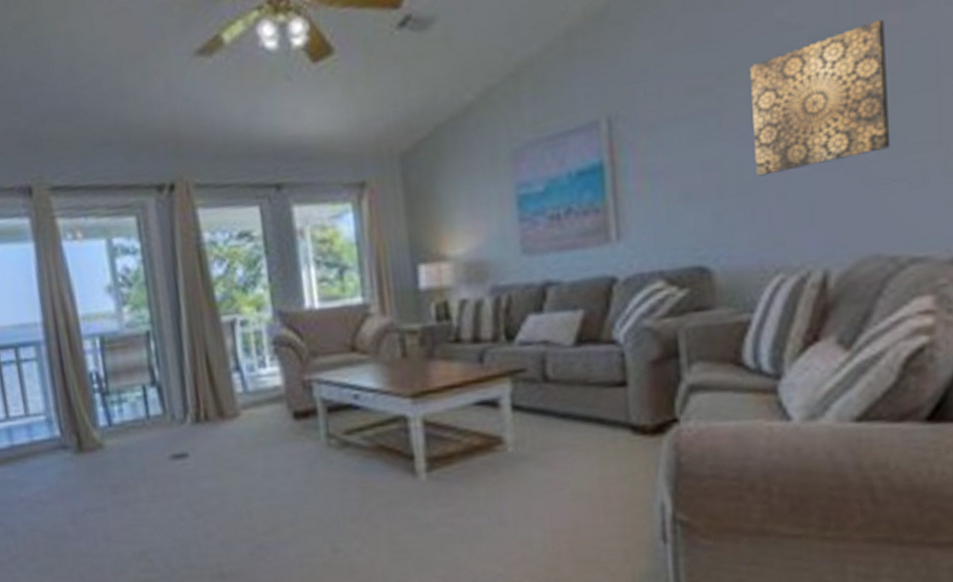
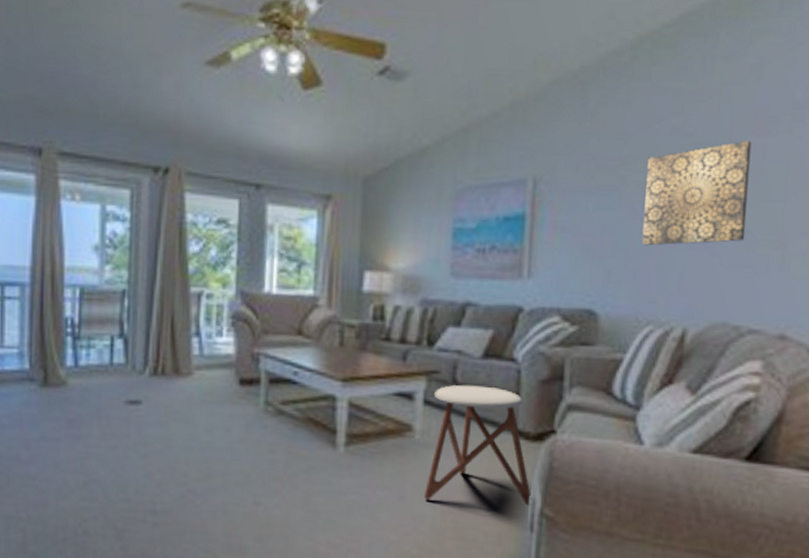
stool: none [523,378,661,521] -> present [423,385,532,506]

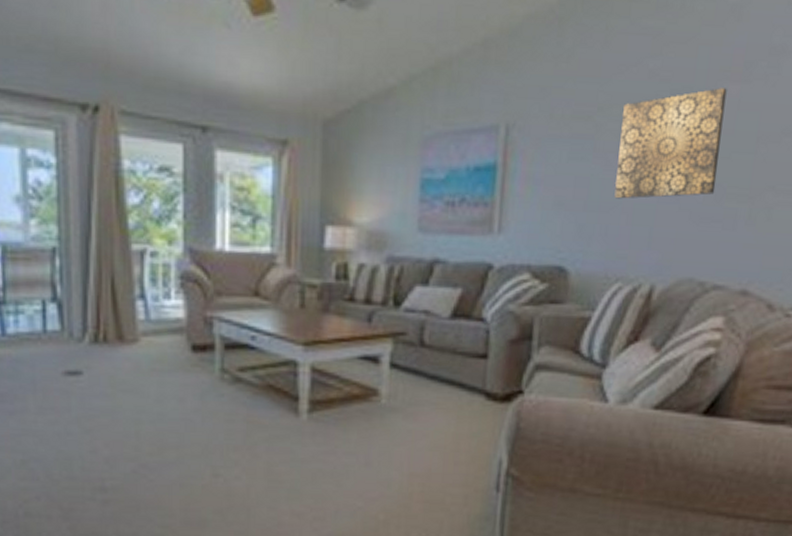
stool: present [423,385,532,506] -> none [390,346,499,467]

